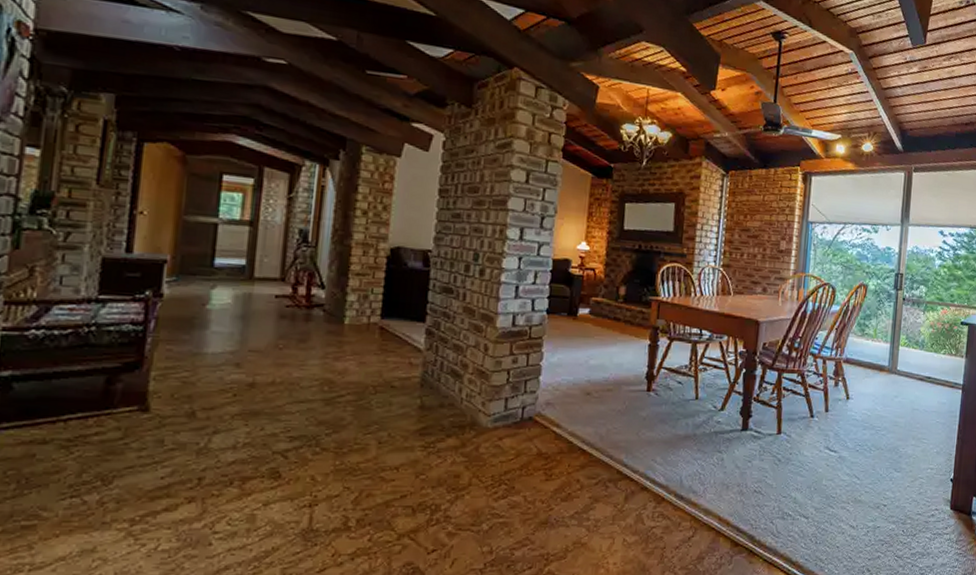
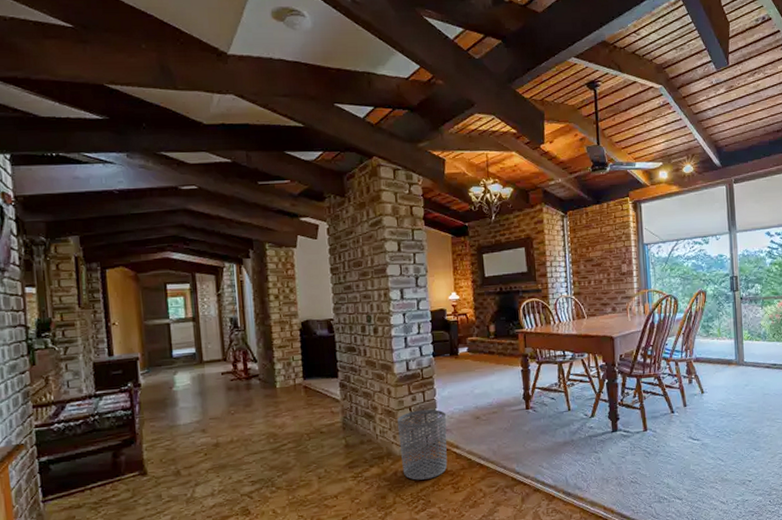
waste bin: none [486,375,551,460] -> present [397,409,448,480]

